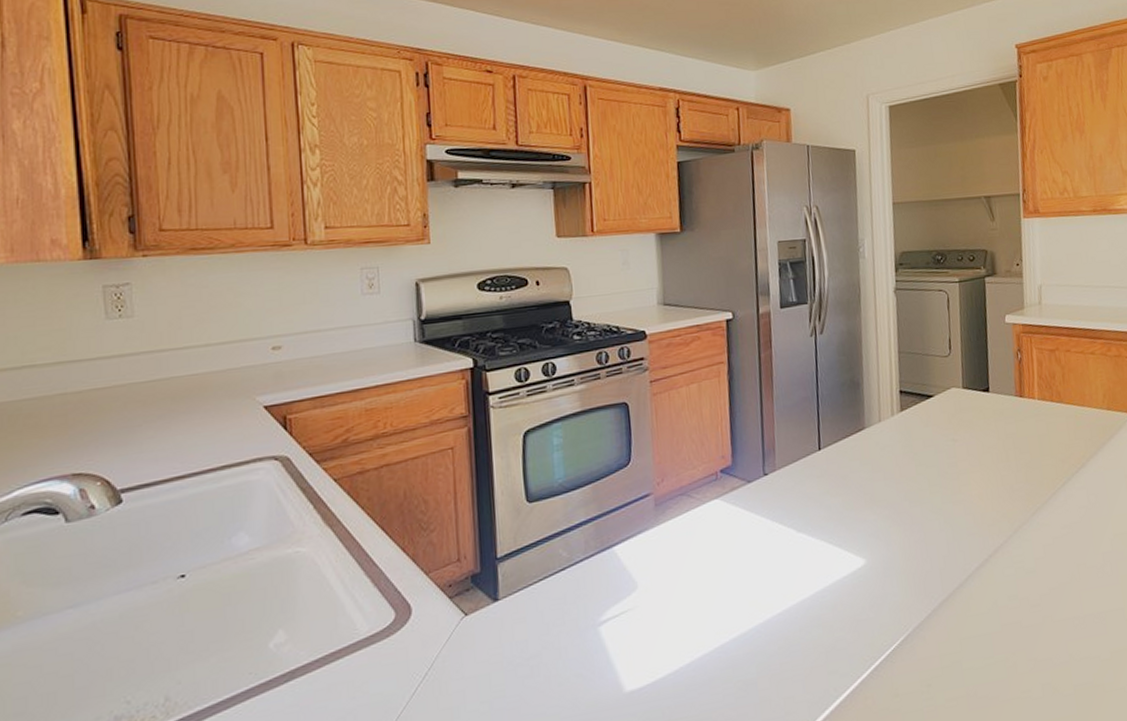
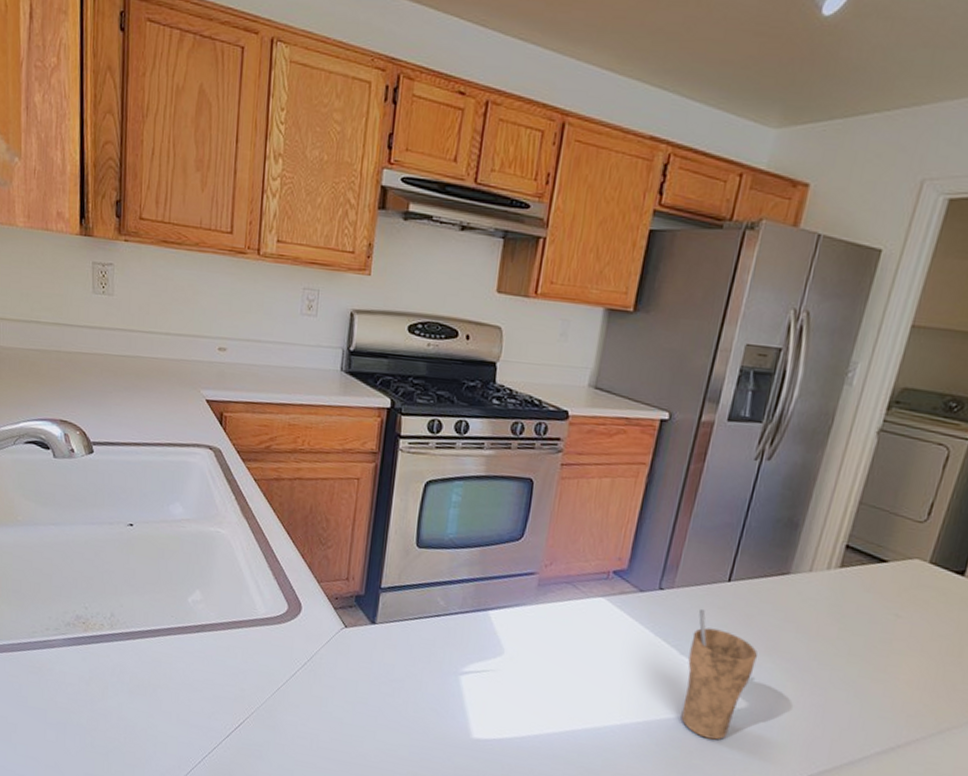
cup: none [803,483,862,608] -> present [681,610,758,740]

